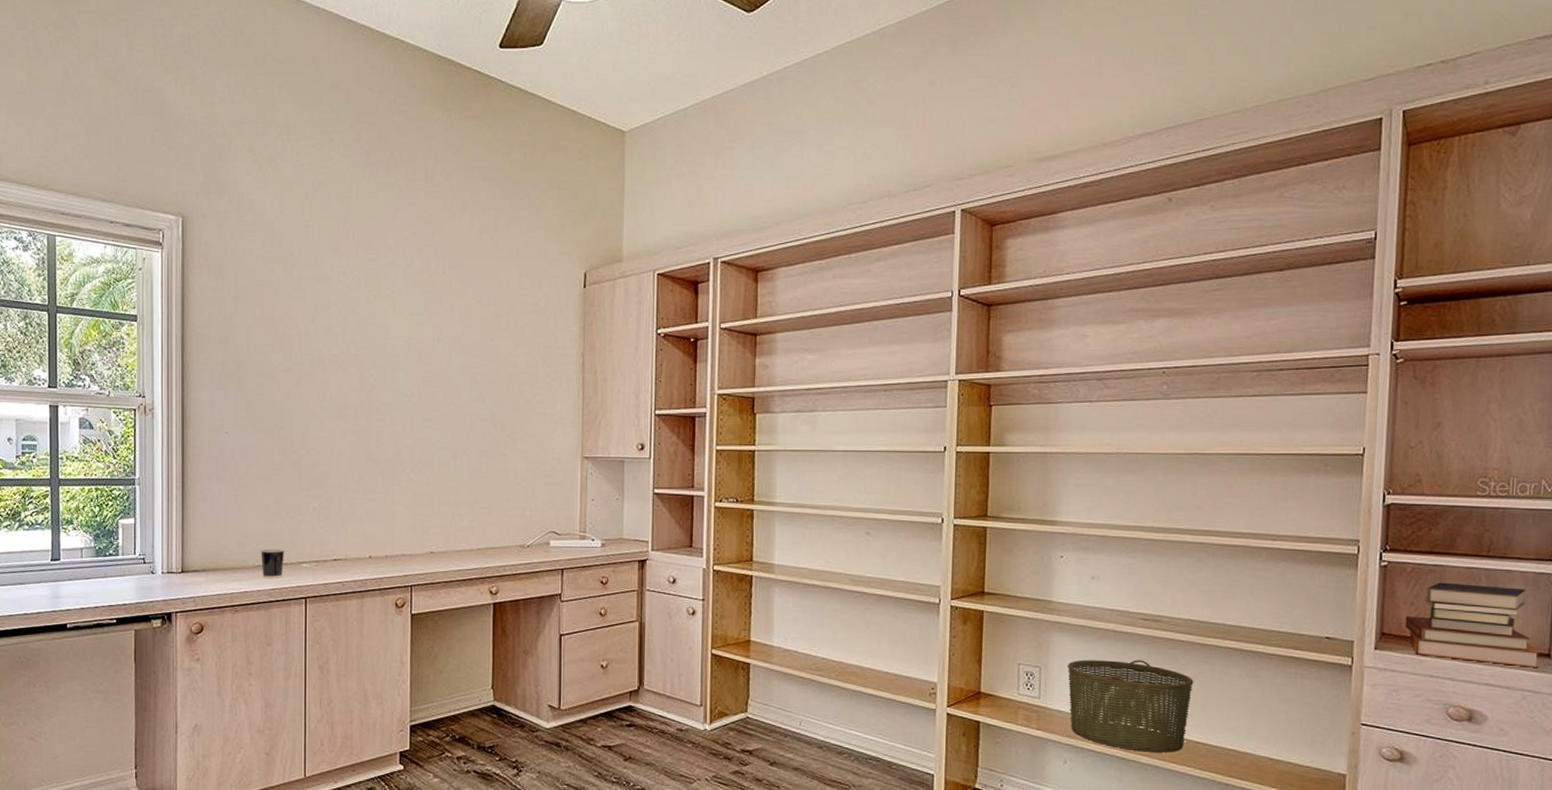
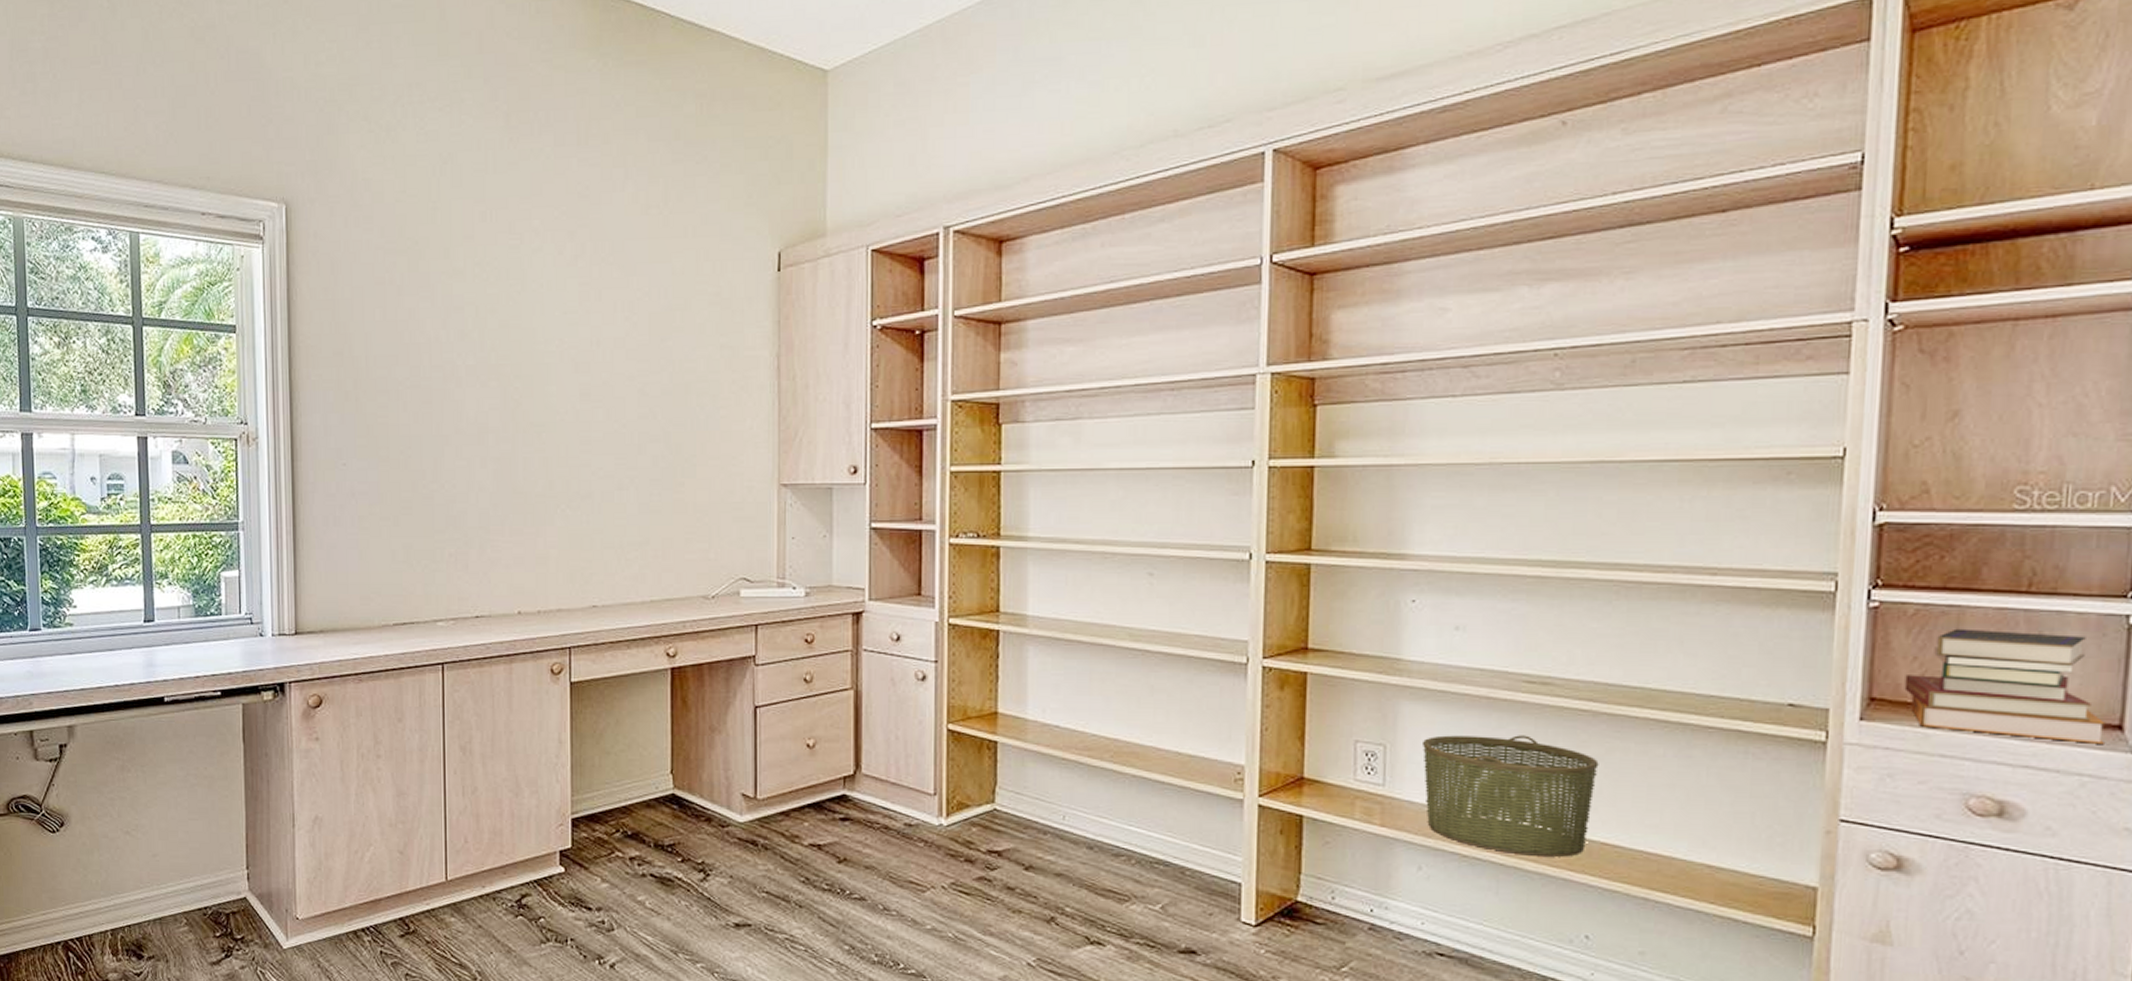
mug: present [261,549,284,579] -> none [388,604,416,641]

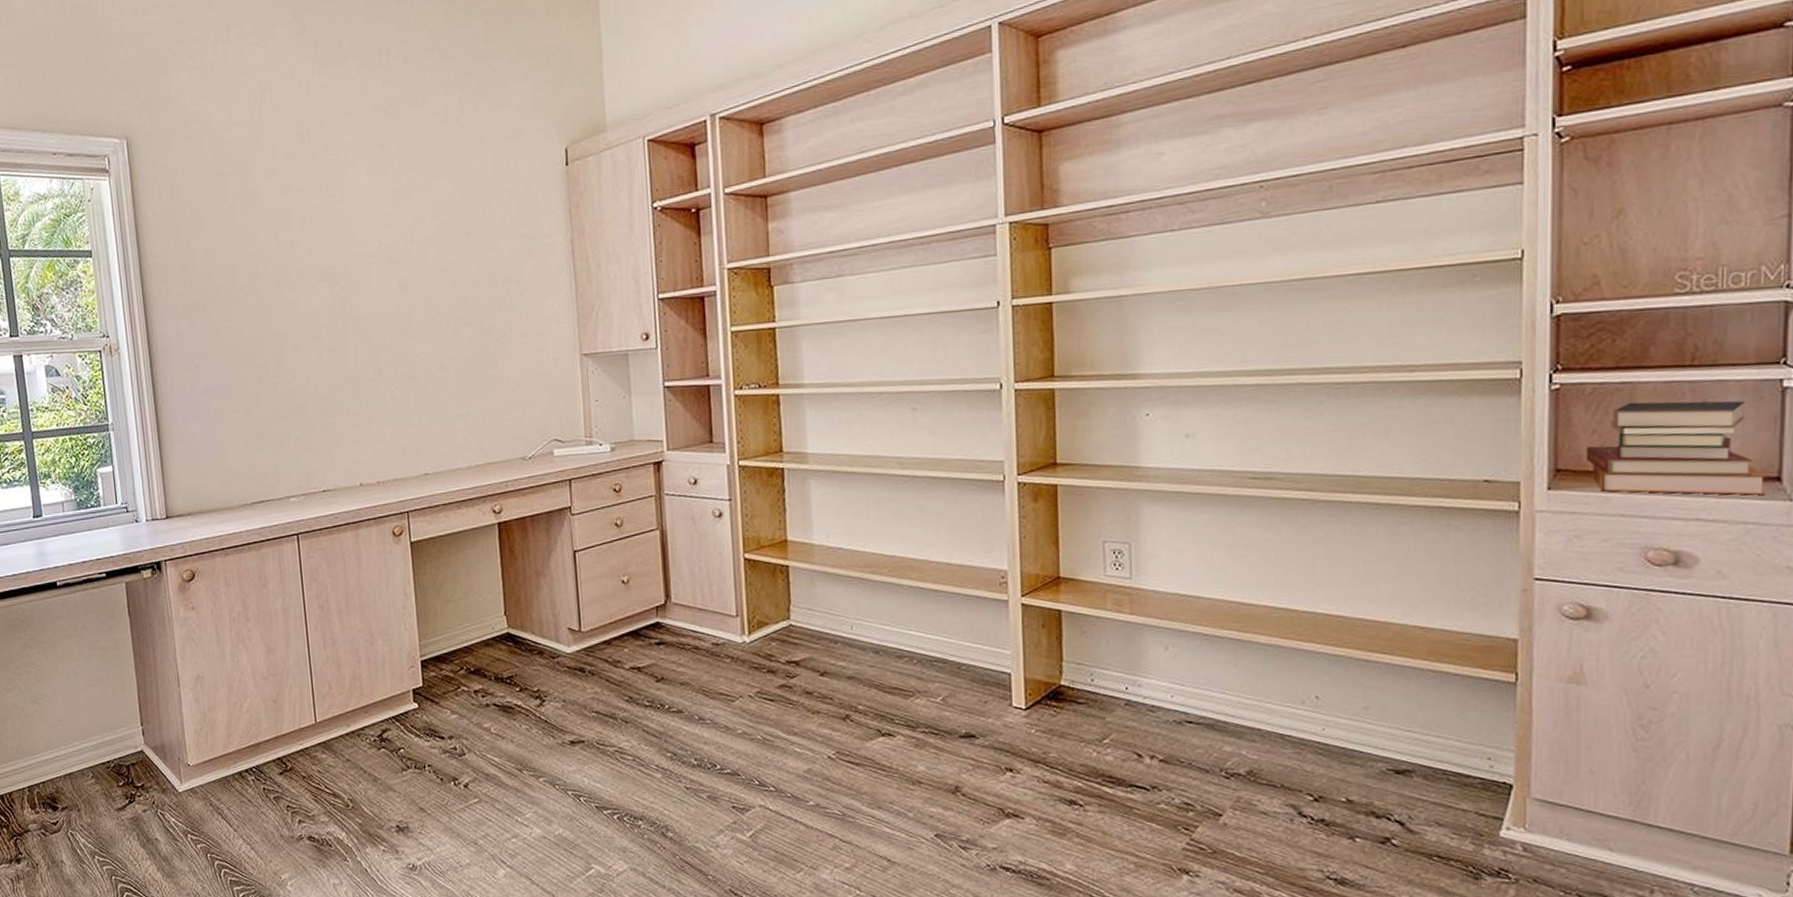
basket: present [1423,735,1599,857] -> none [1163,525,1319,631]

